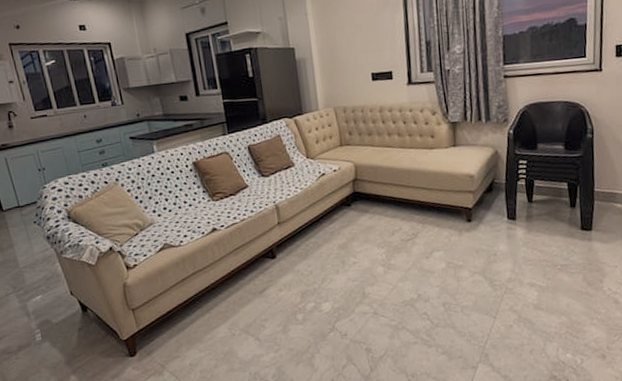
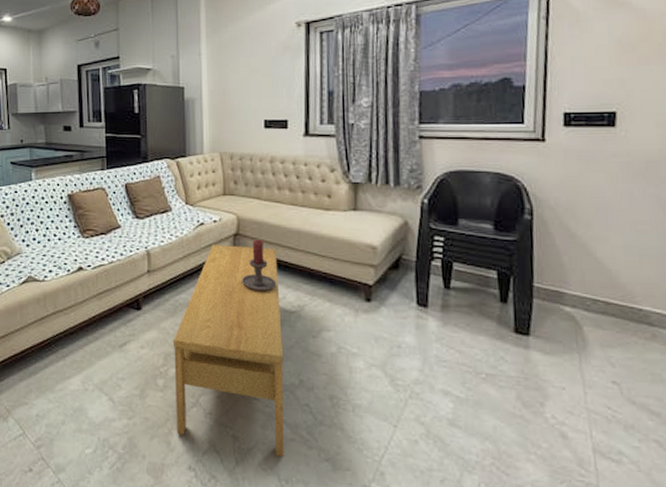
coffee table: none [307,188,409,359] -> present [172,245,284,458]
candle holder: none [363,181,393,227] -> present [242,239,277,292]

